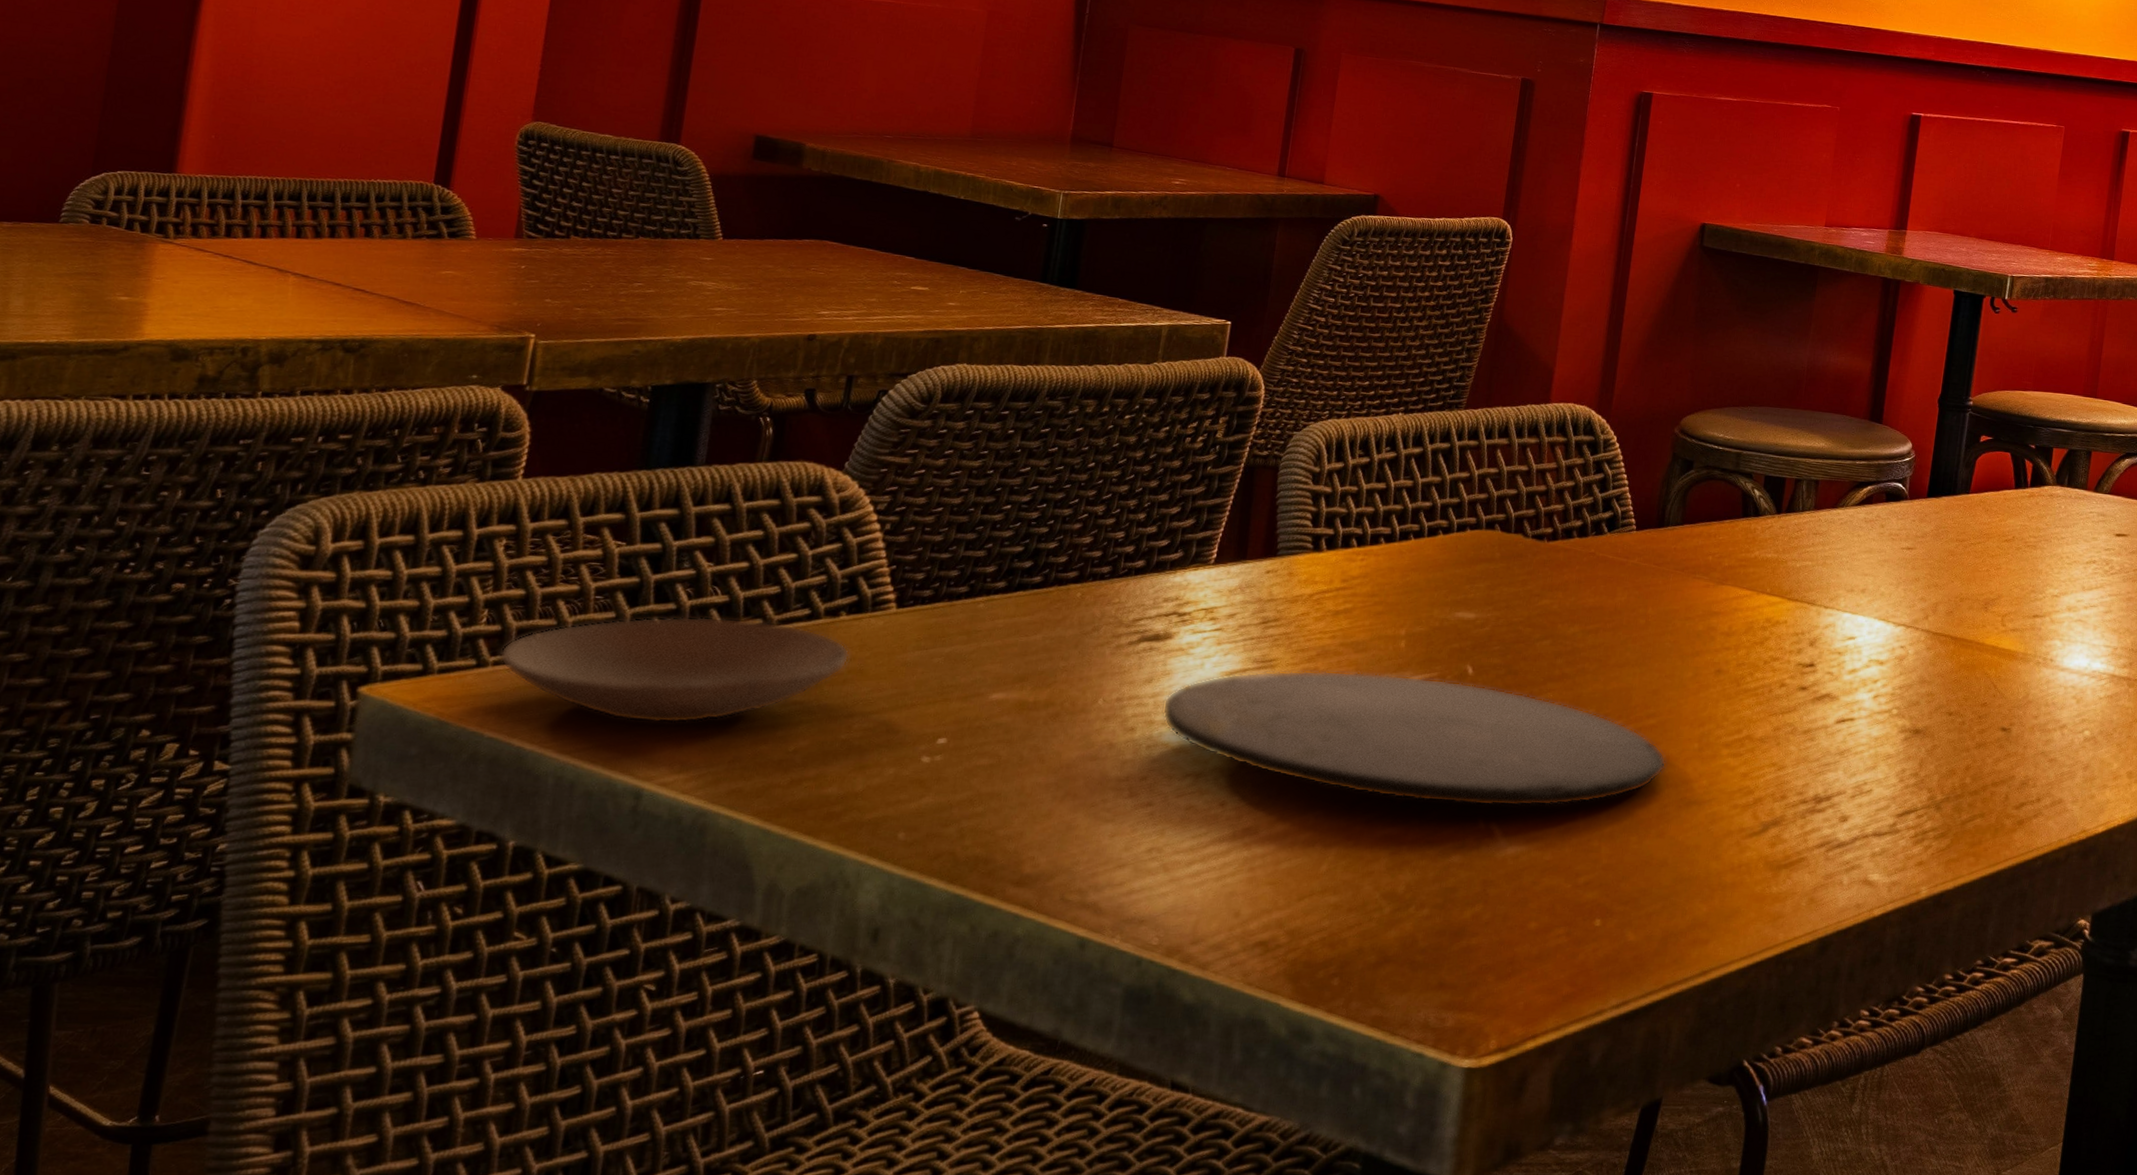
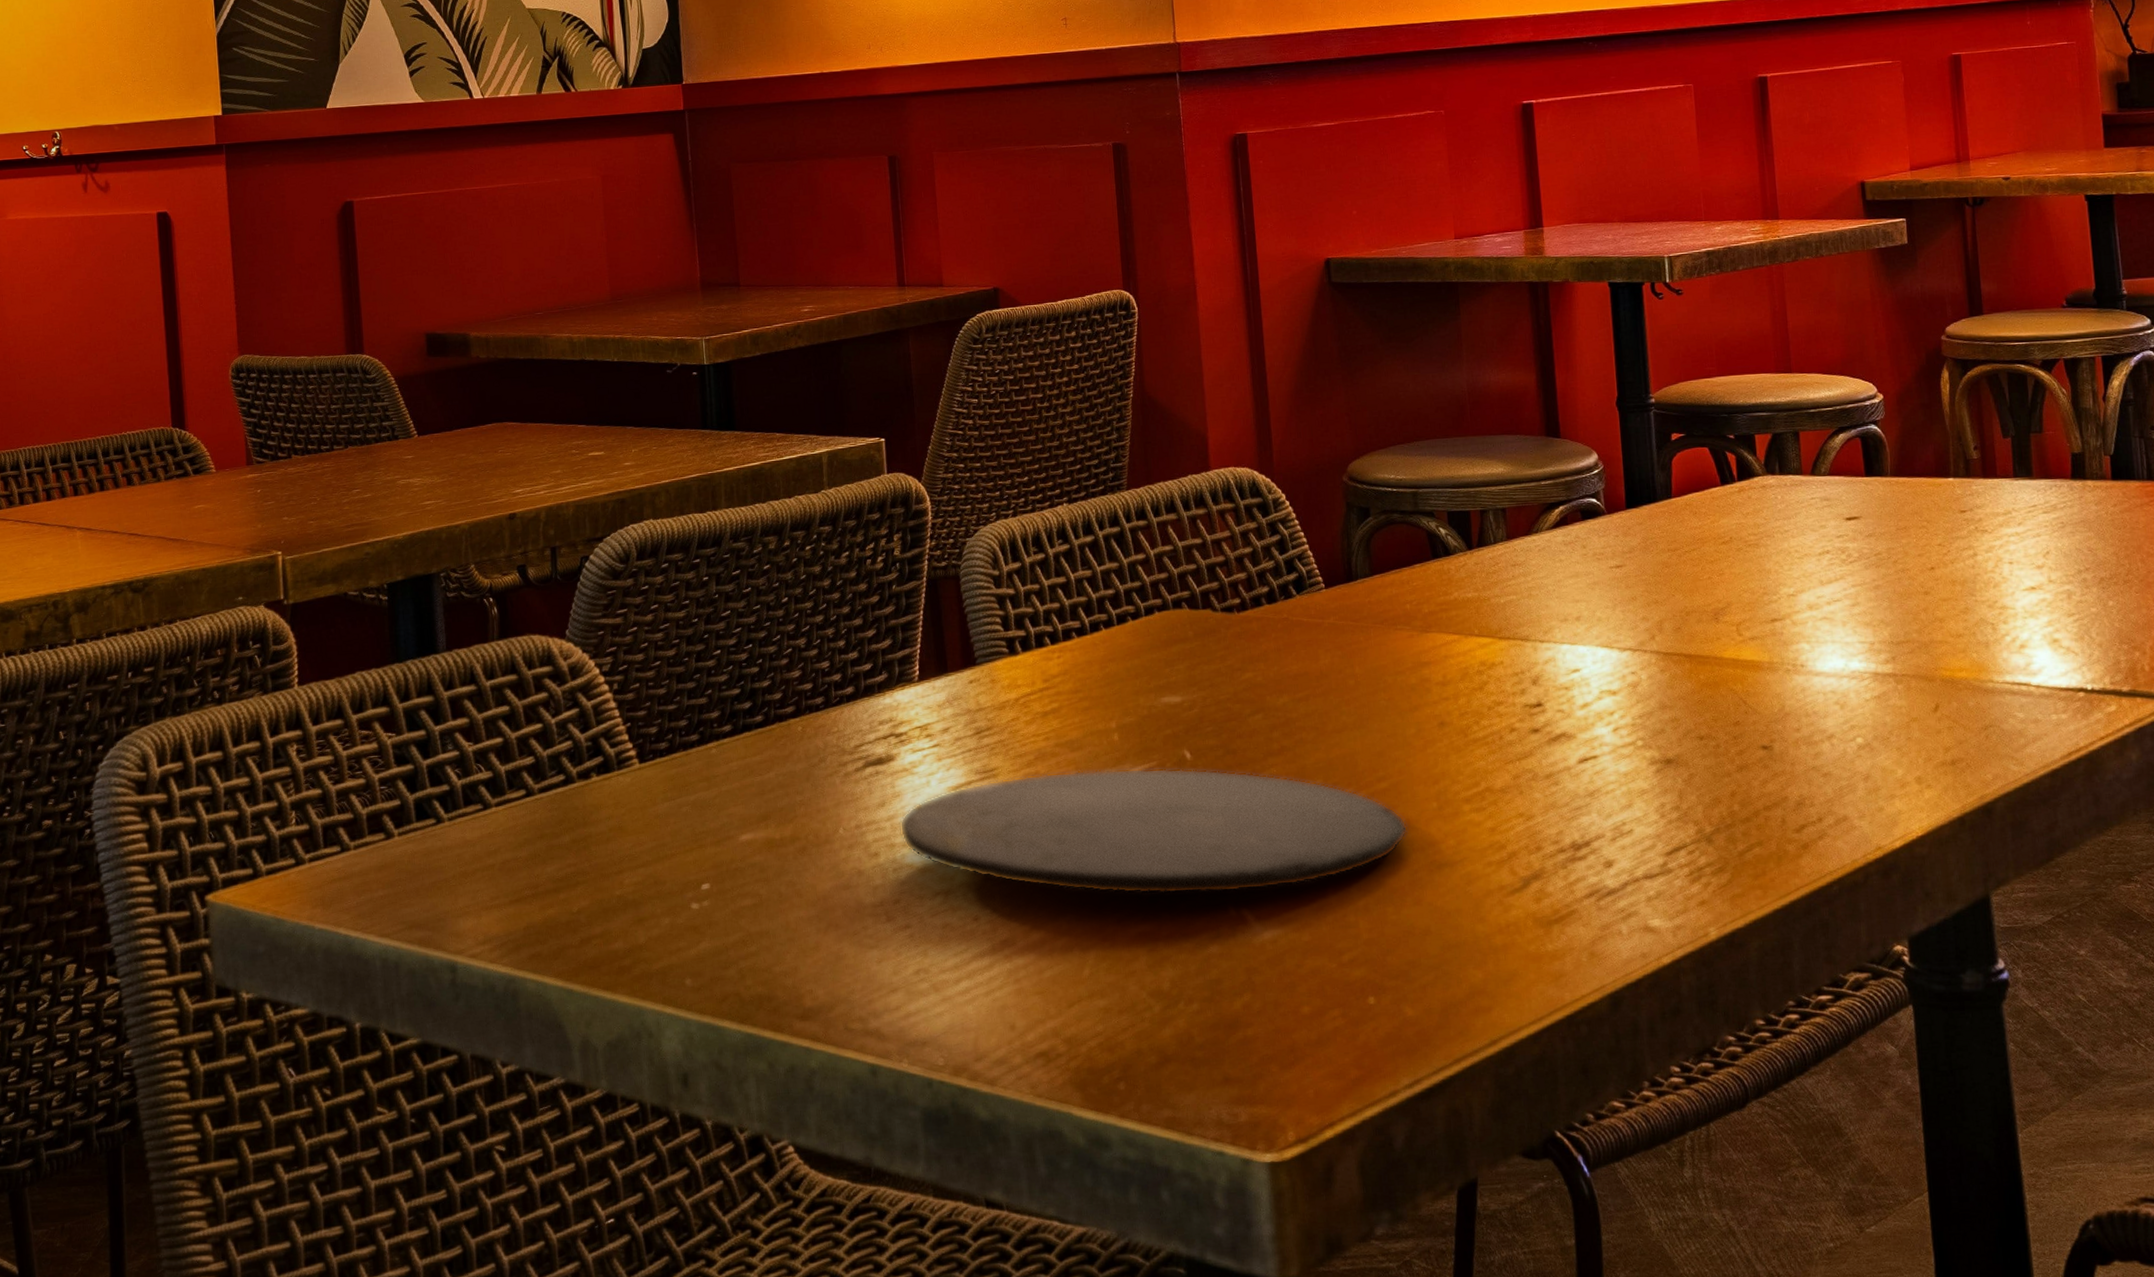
plate: present [500,616,850,724] -> none [313,791,608,900]

